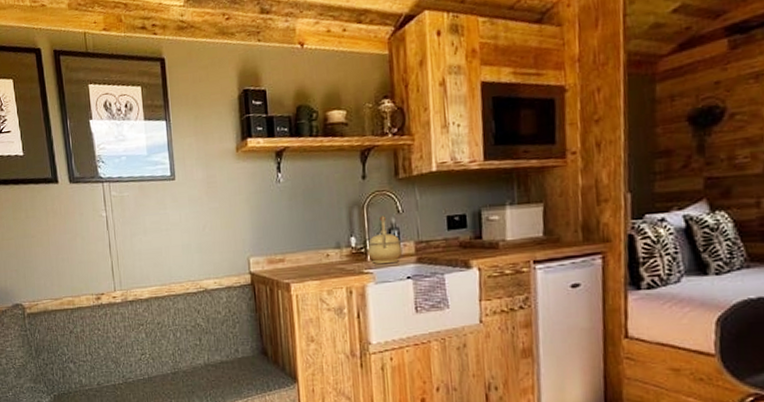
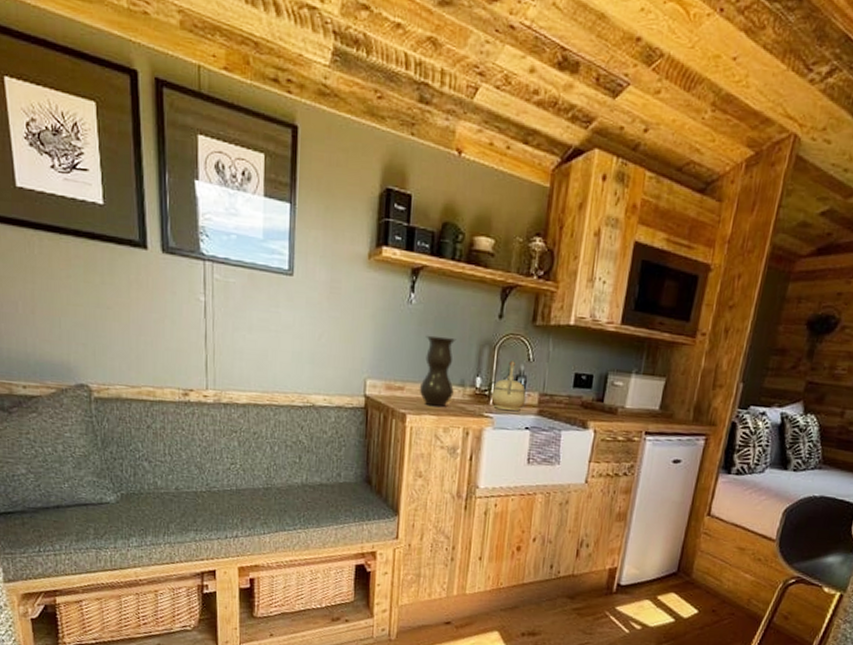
vase: none [297,206,332,273] -> present [419,335,457,408]

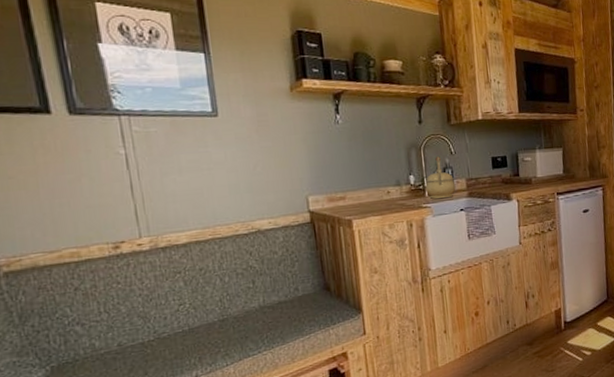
vase: present [419,335,457,408] -> none [357,147,392,209]

